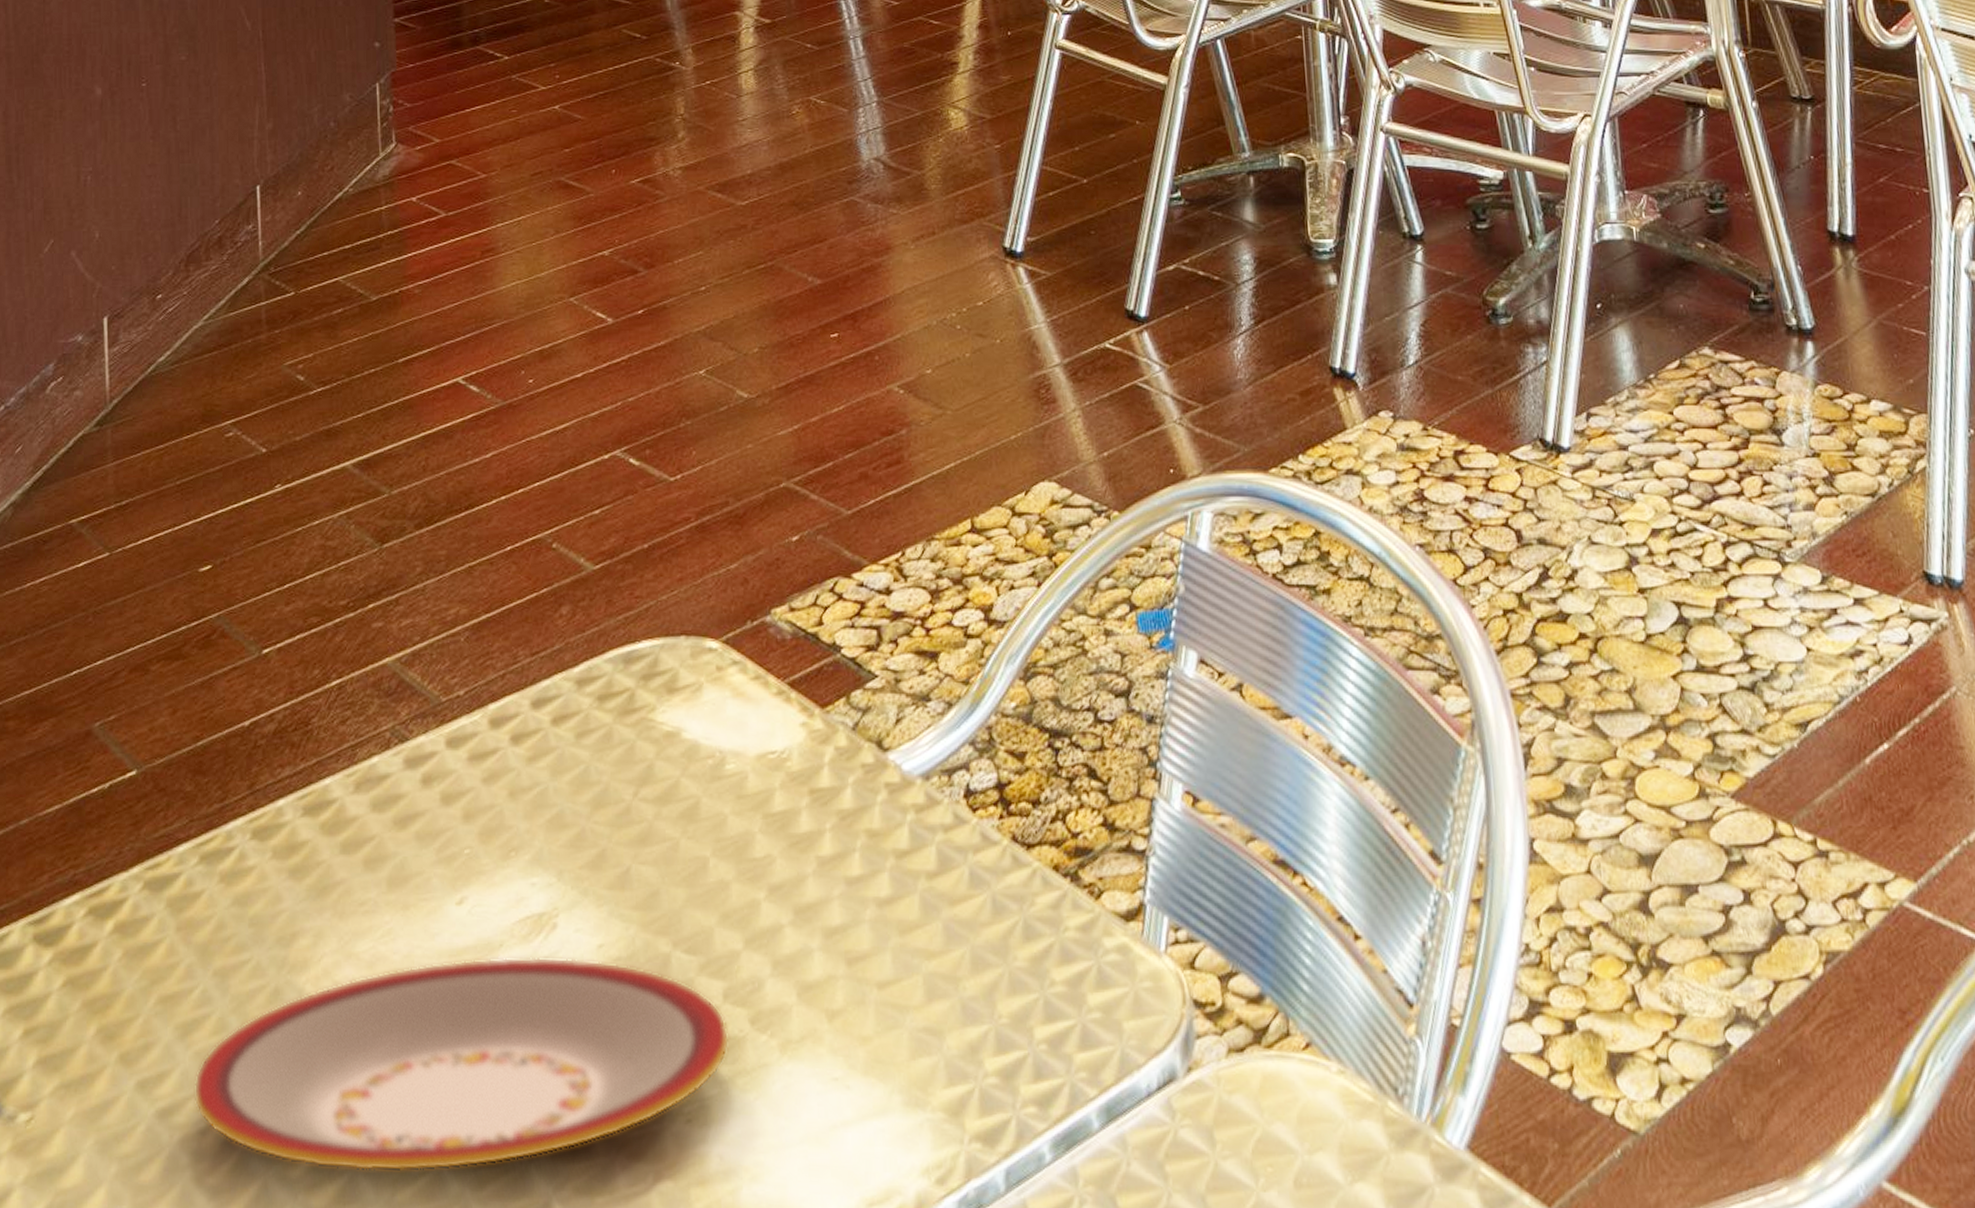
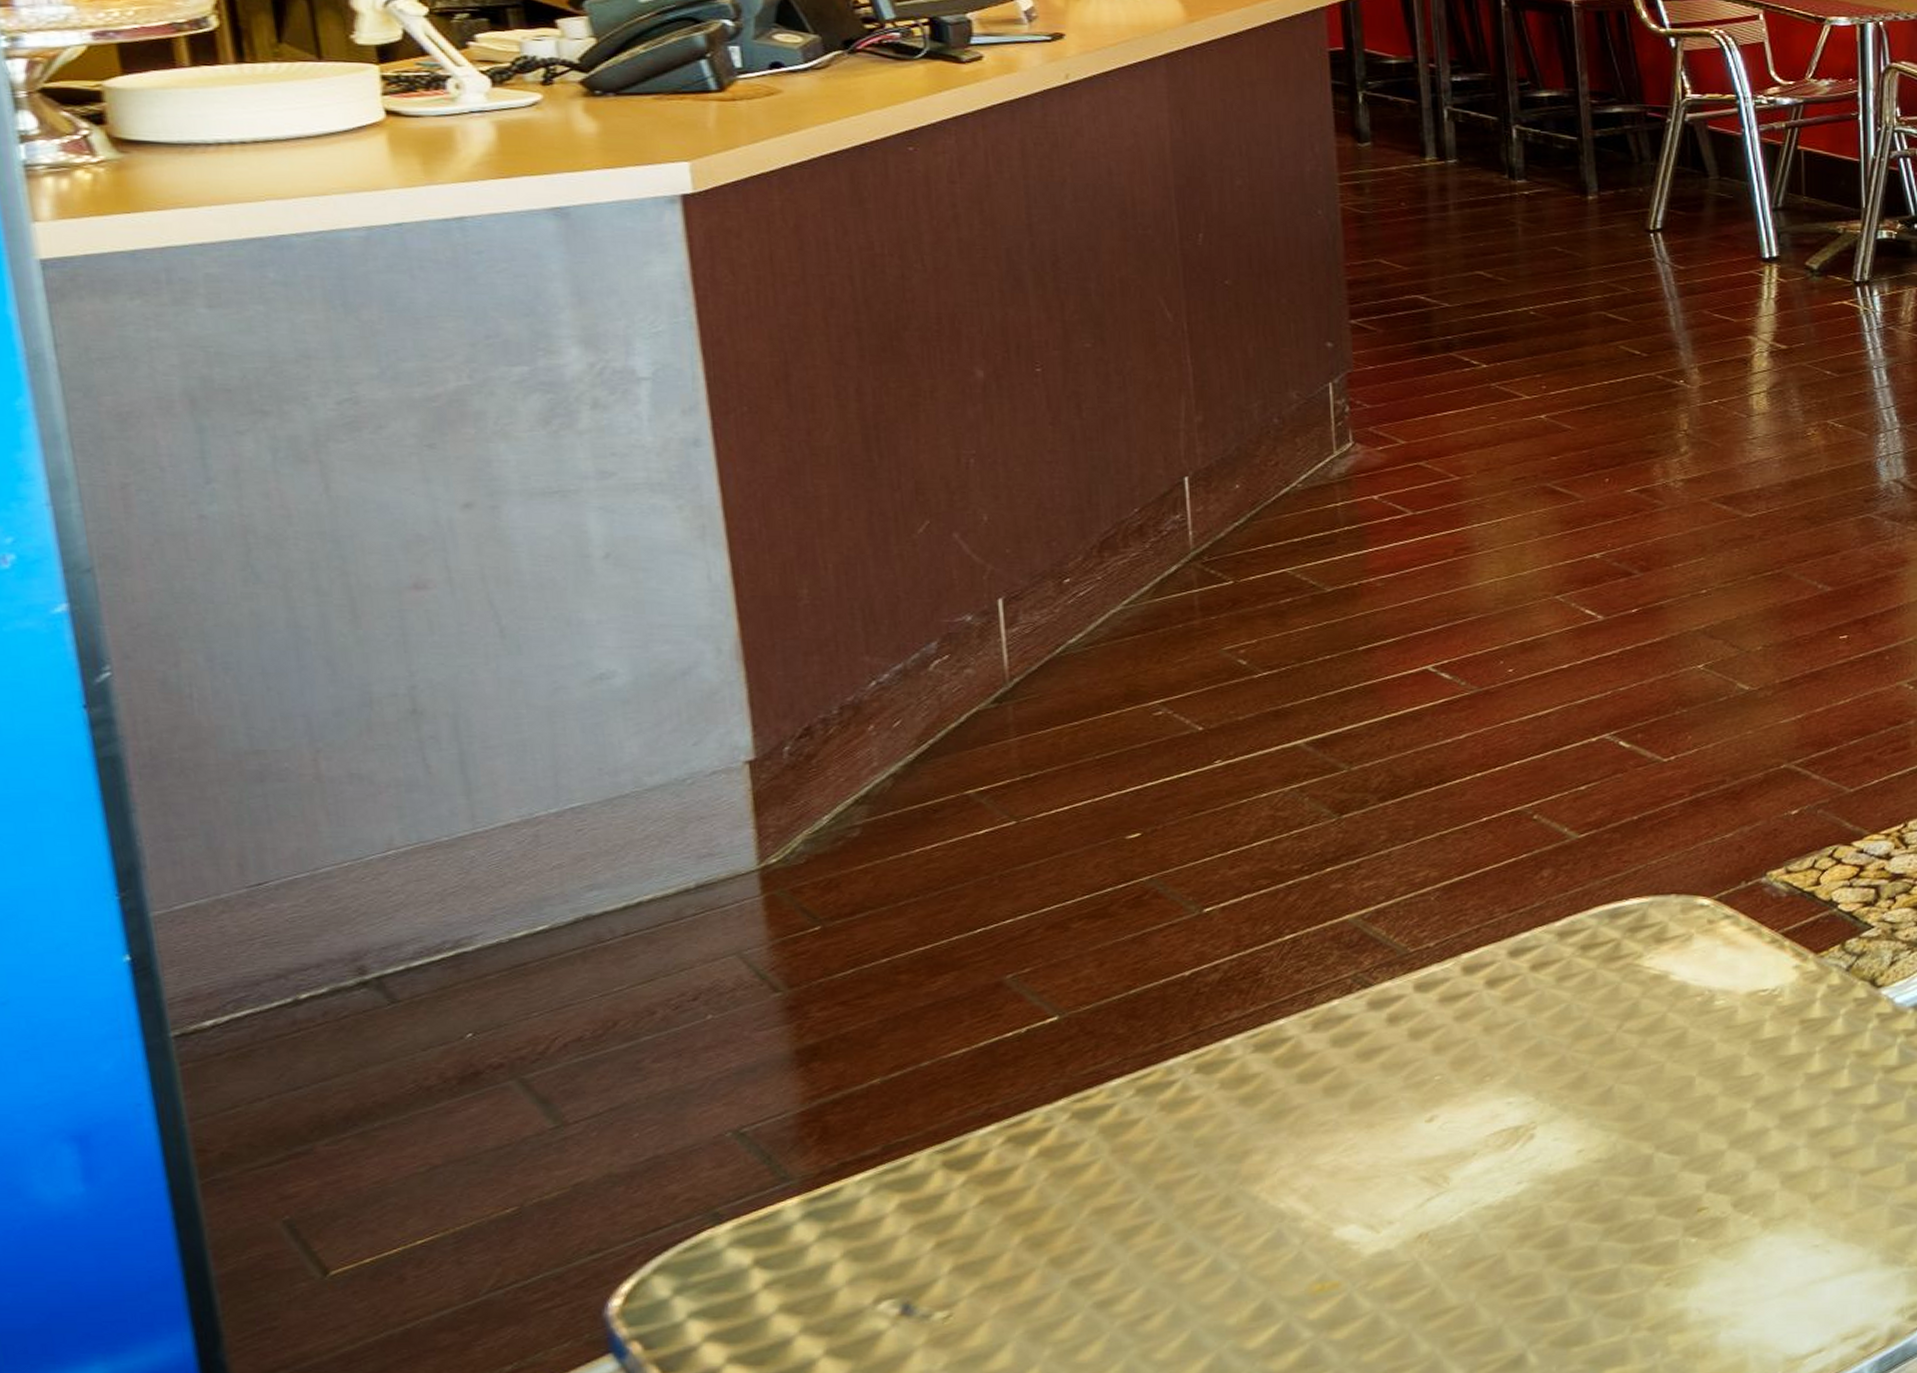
plate: present [194,956,730,1172] -> none [1136,1161,1711,1340]

